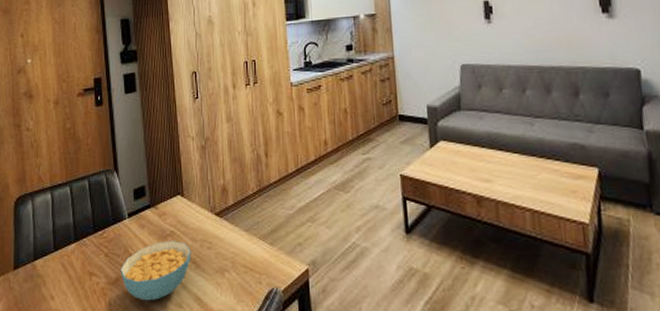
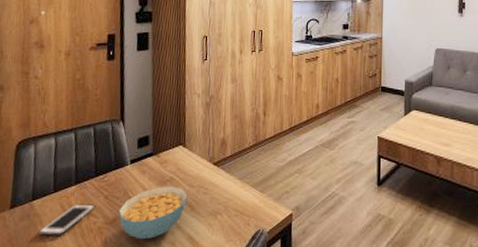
cell phone: none [43,263,96,298] -> present [39,204,95,236]

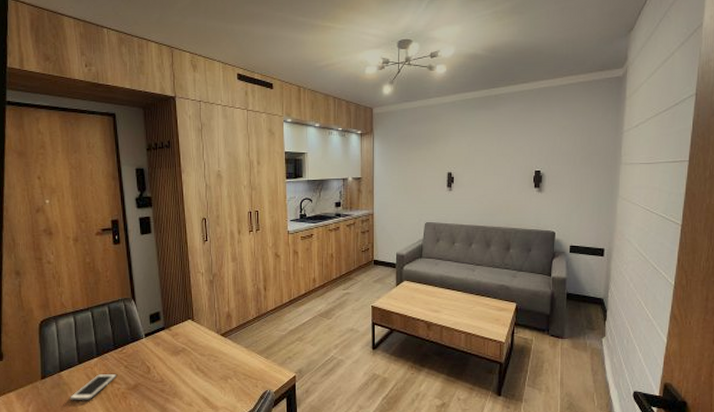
cereal bowl: present [118,186,188,240] -> none [138,355,200,402]

